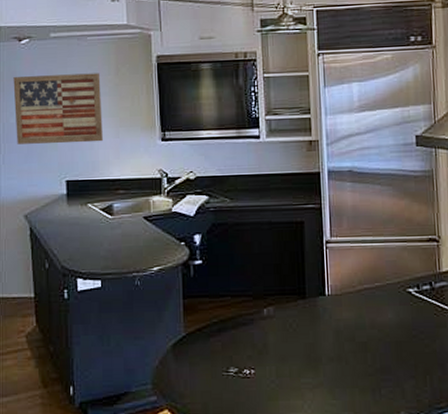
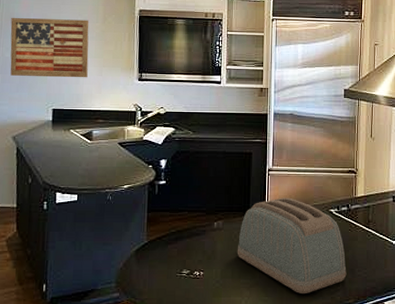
toaster: none [293,275,435,397] -> present [237,197,347,295]

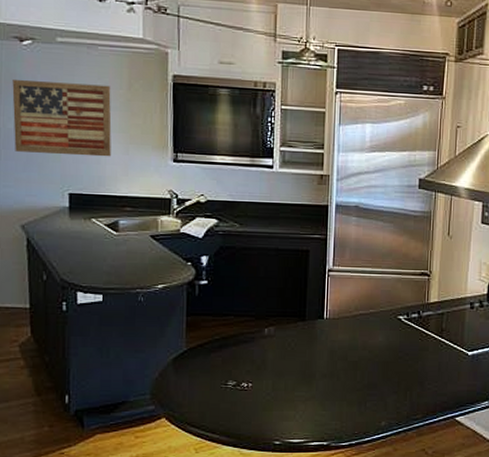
toaster: present [237,197,347,295] -> none [290,302,415,409]

